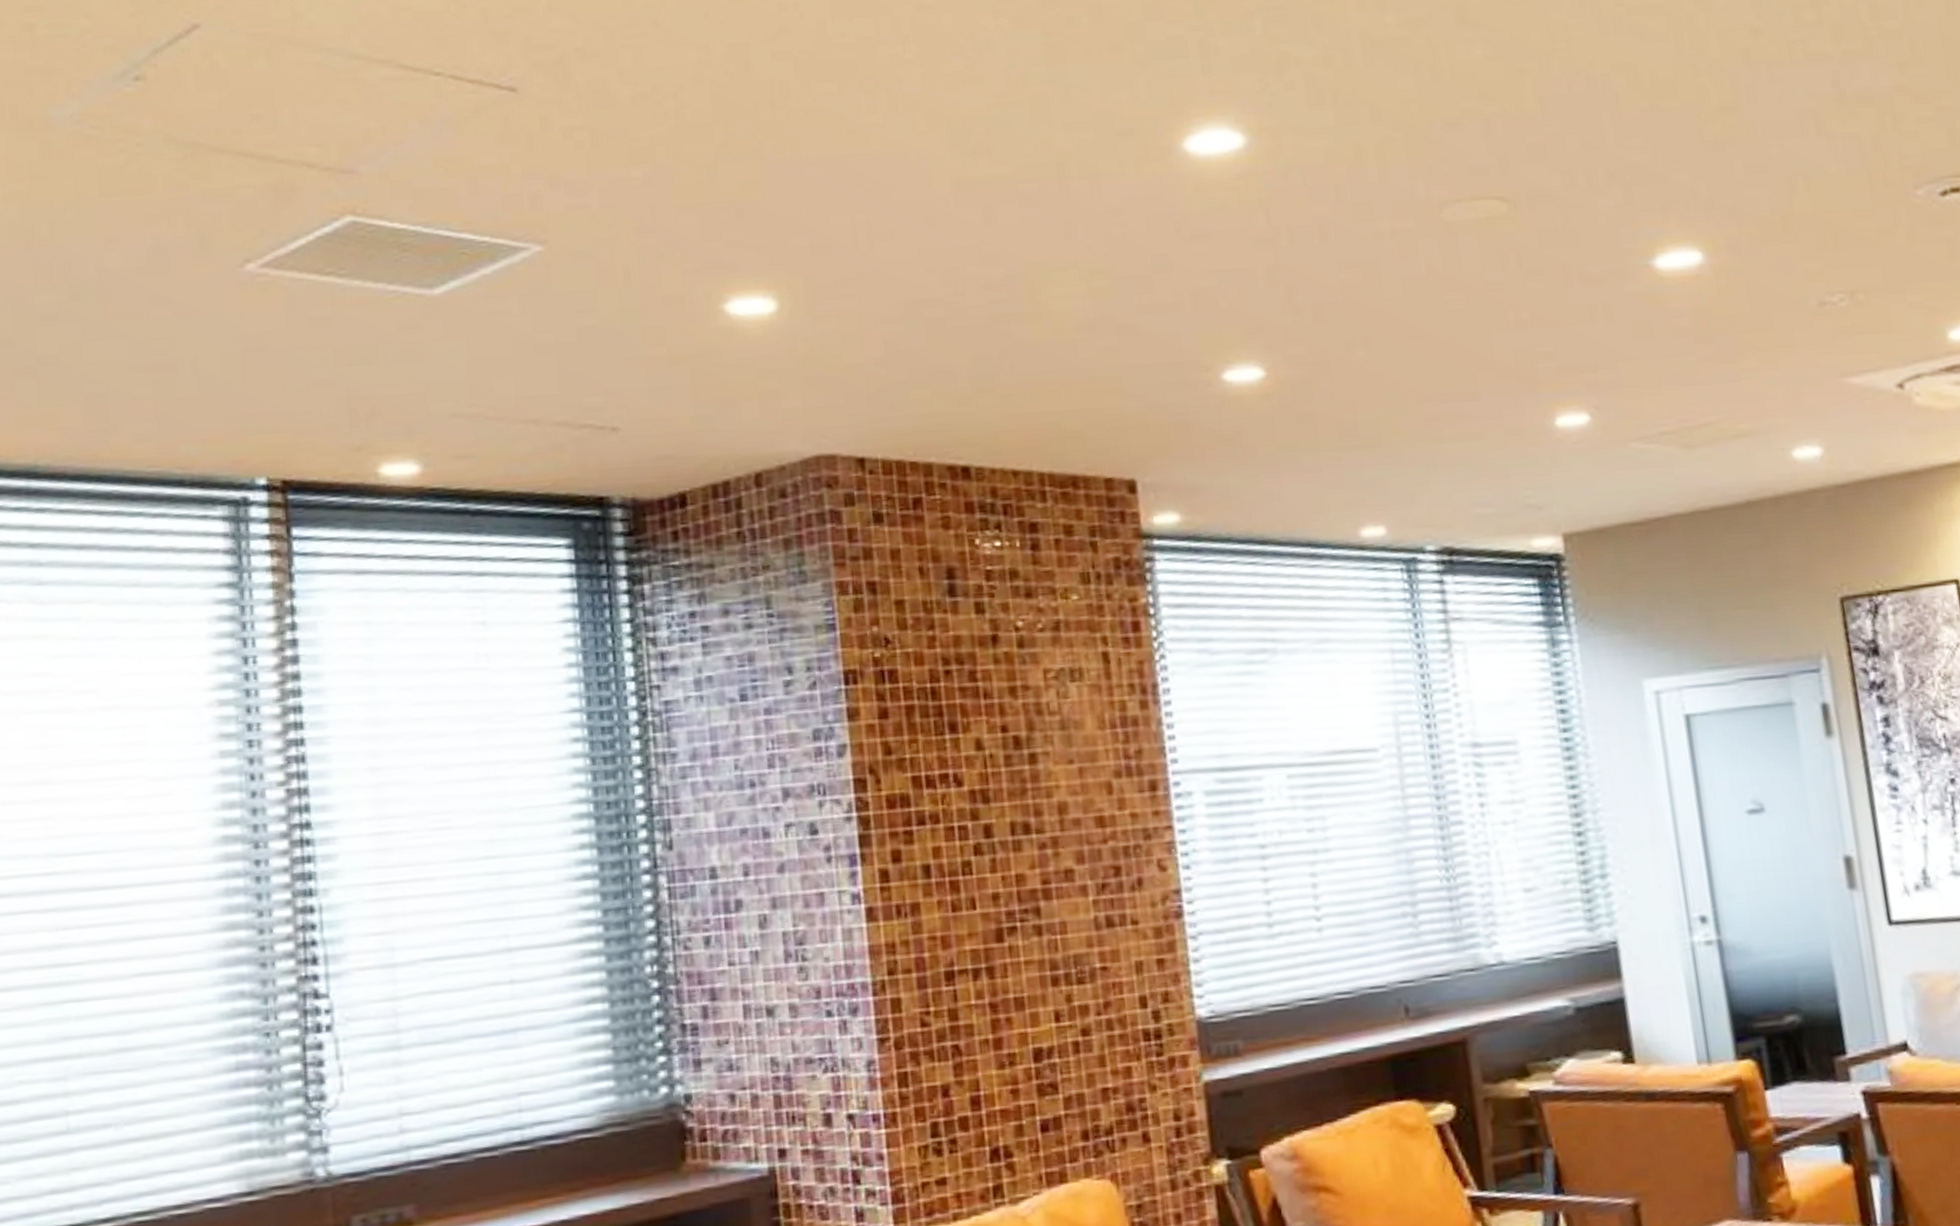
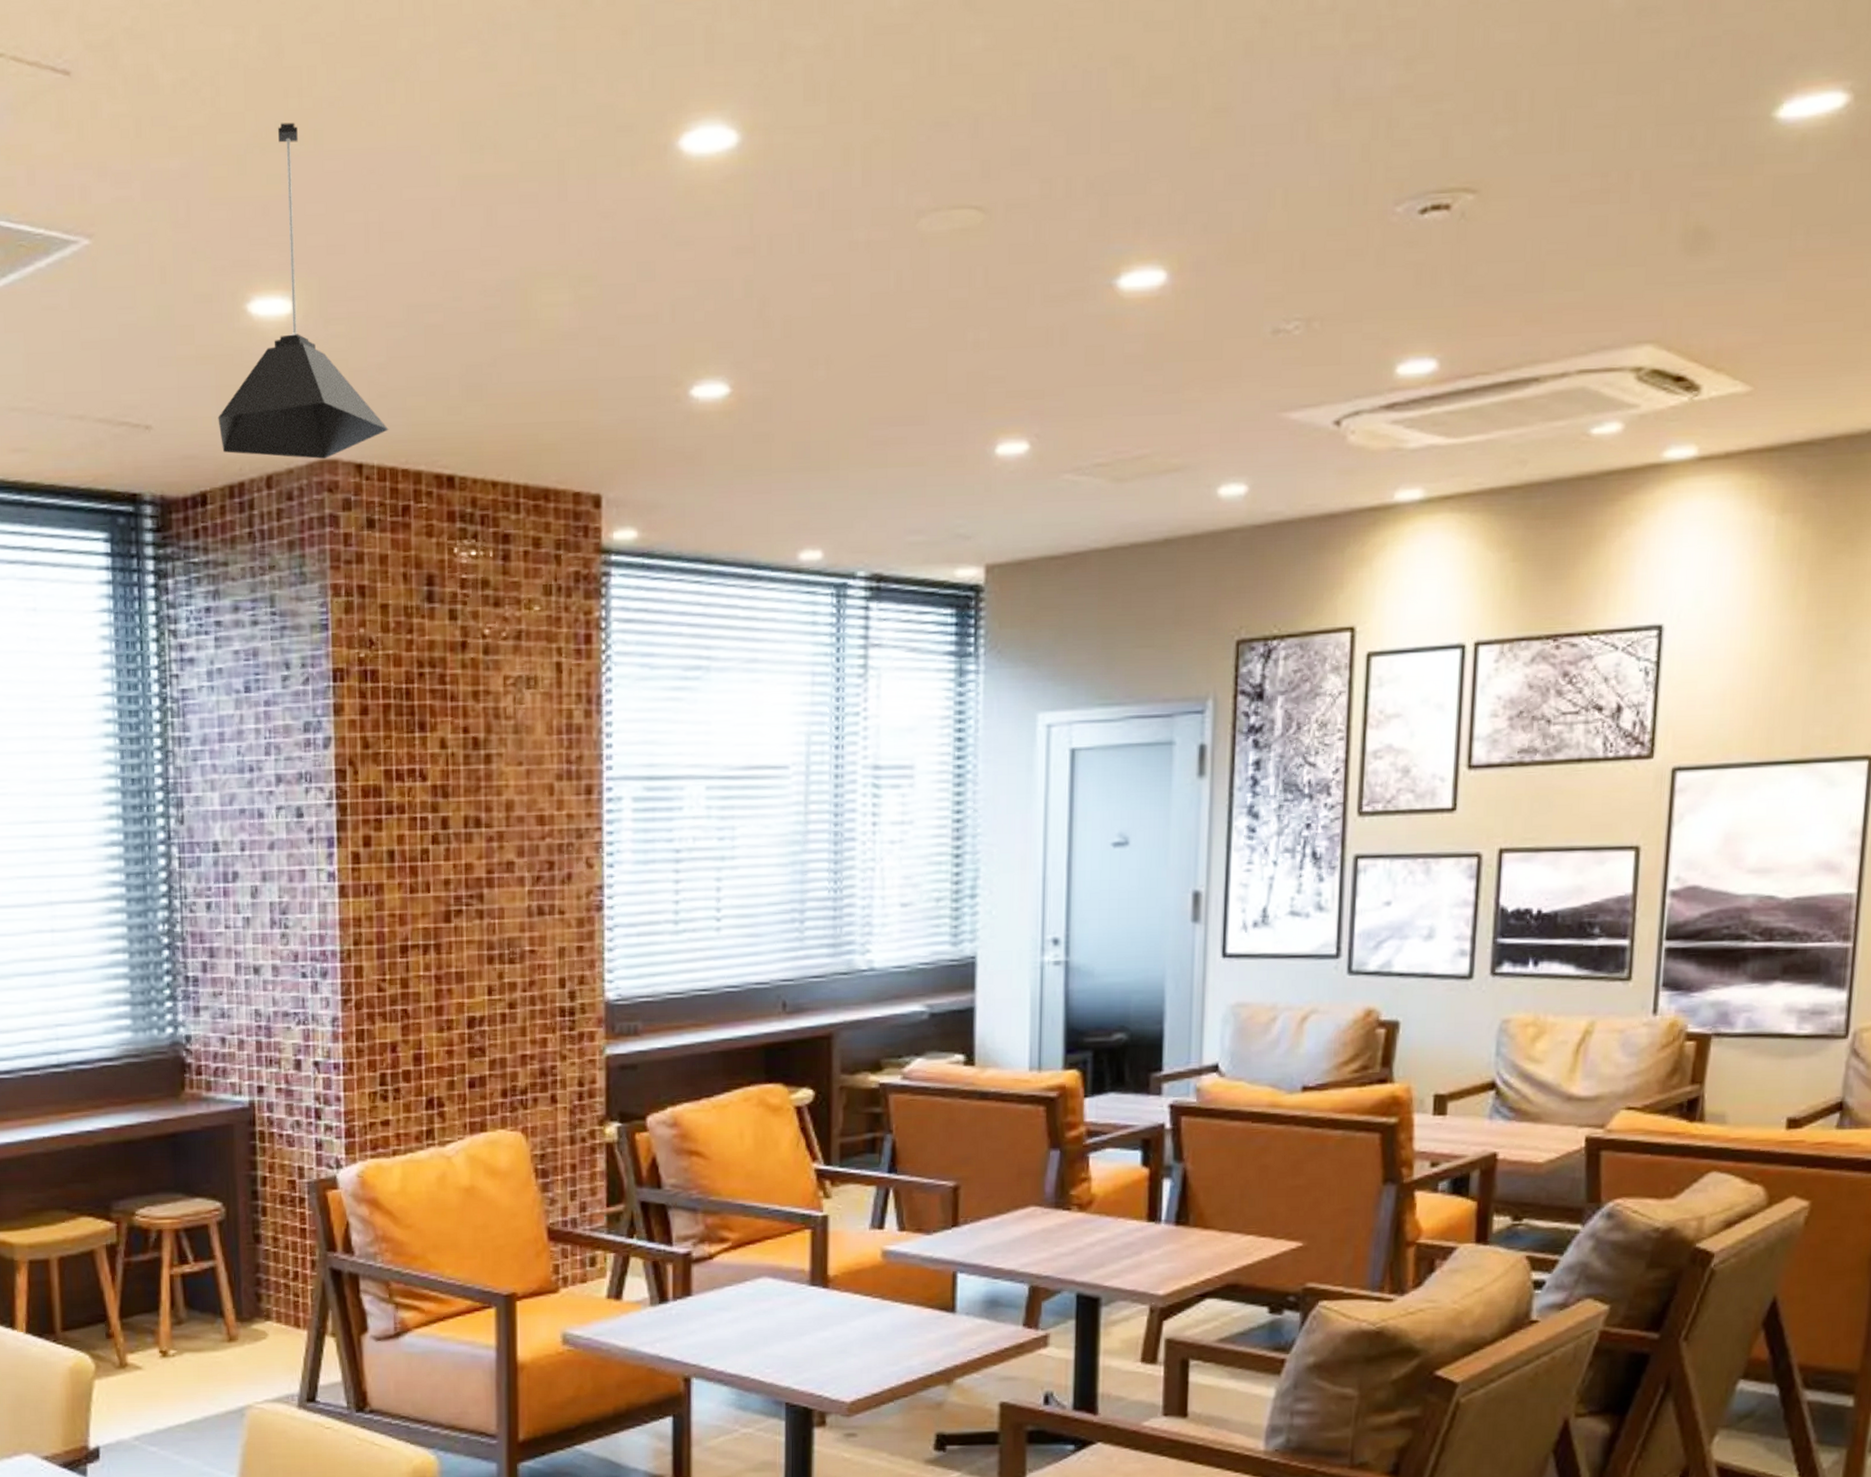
pendant lamp: none [695,132,892,455] -> present [218,122,389,460]

